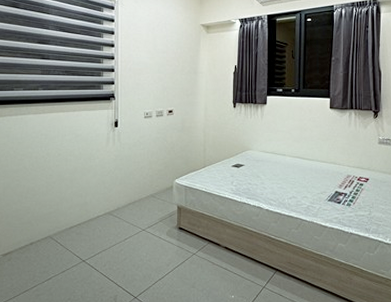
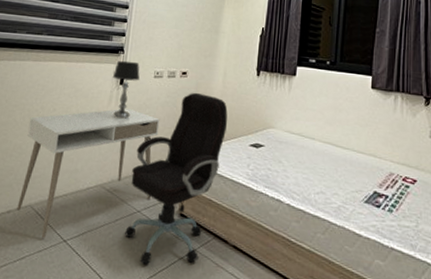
desk: none [38,146,154,261] -> present [17,108,160,239]
table lamp: none [107,106,131,156] -> present [112,60,140,119]
office chair: none [134,127,212,271] -> present [125,92,228,265]

